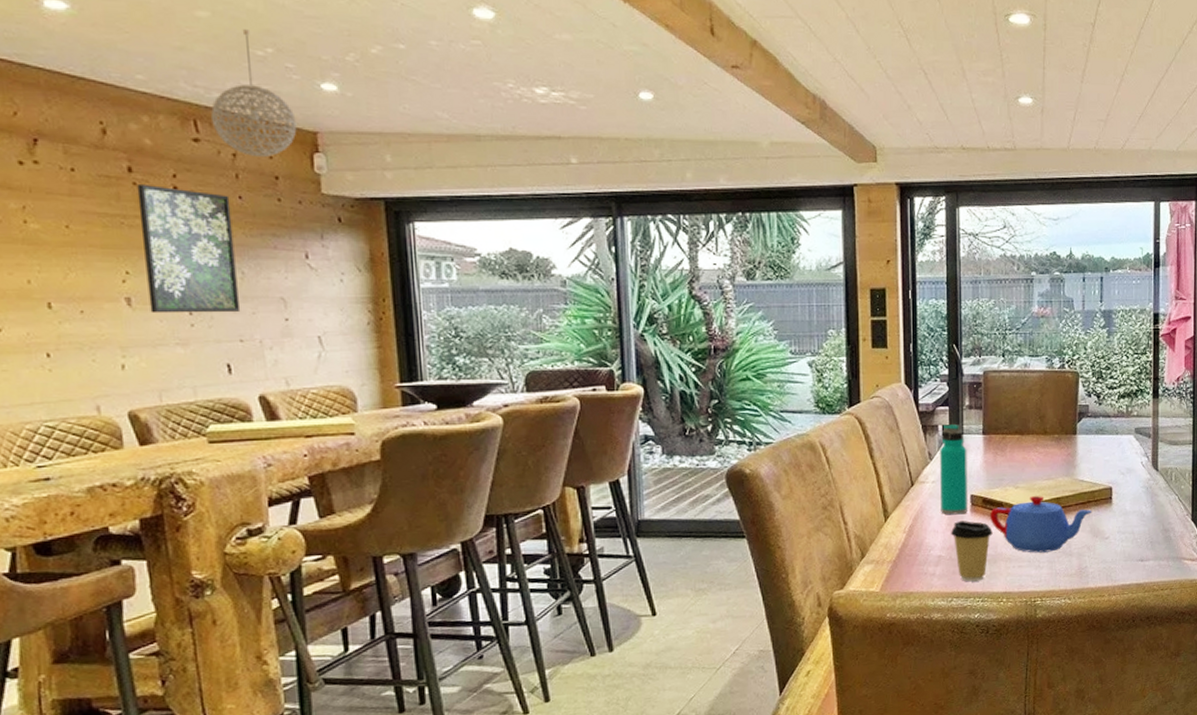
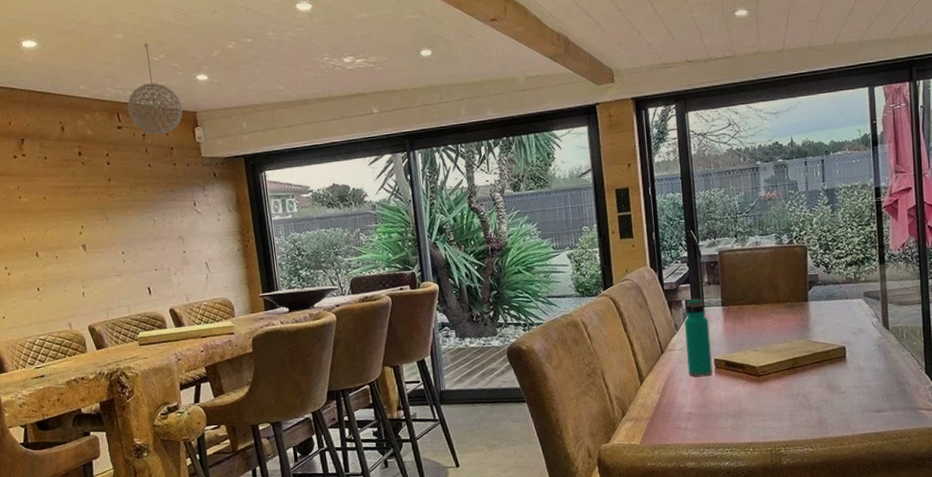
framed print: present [136,185,241,314] -> none [84,163,155,255]
coffee cup: present [951,520,993,582] -> none [699,381,737,435]
teapot: present [990,496,1092,553] -> none [733,357,827,408]

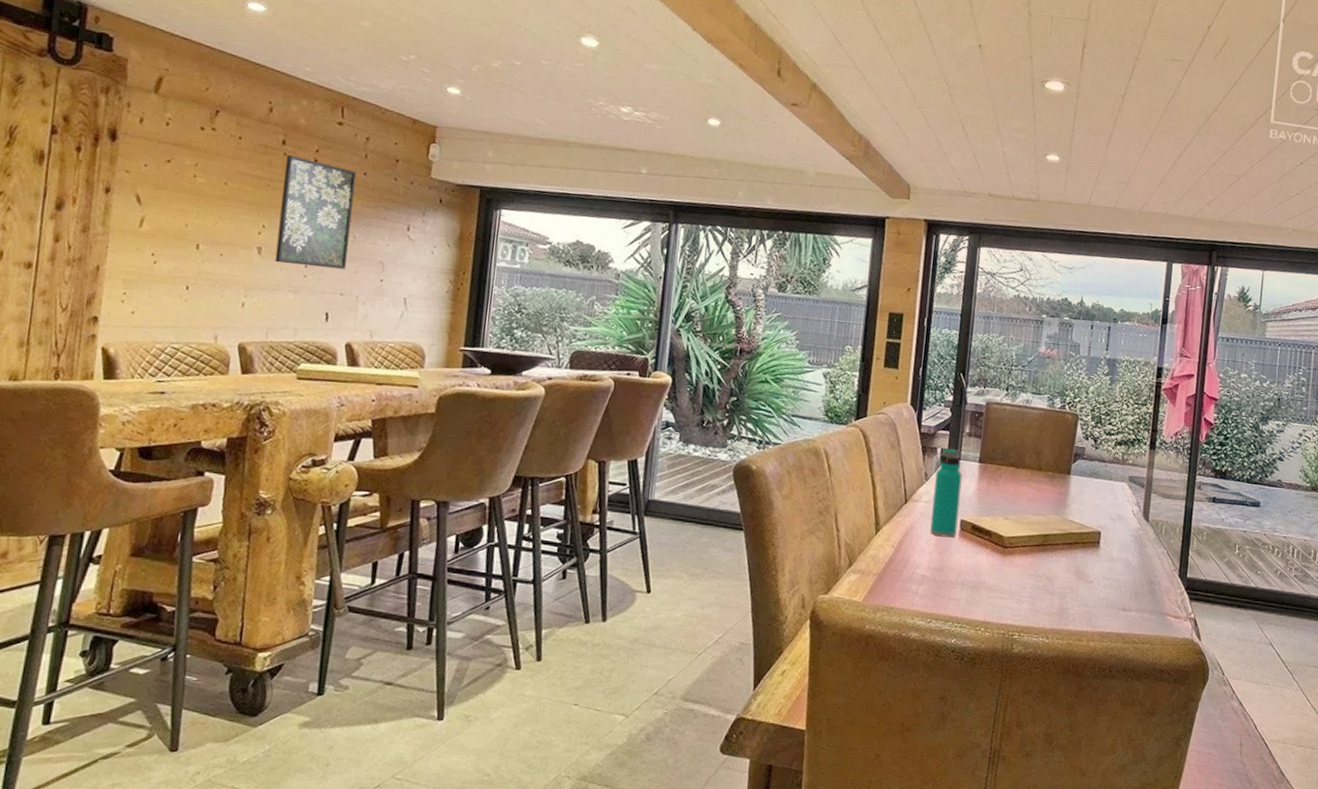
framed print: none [84,163,155,255] -> present [274,155,357,270]
pendant light: present [127,43,183,135] -> none [355,38,423,144]

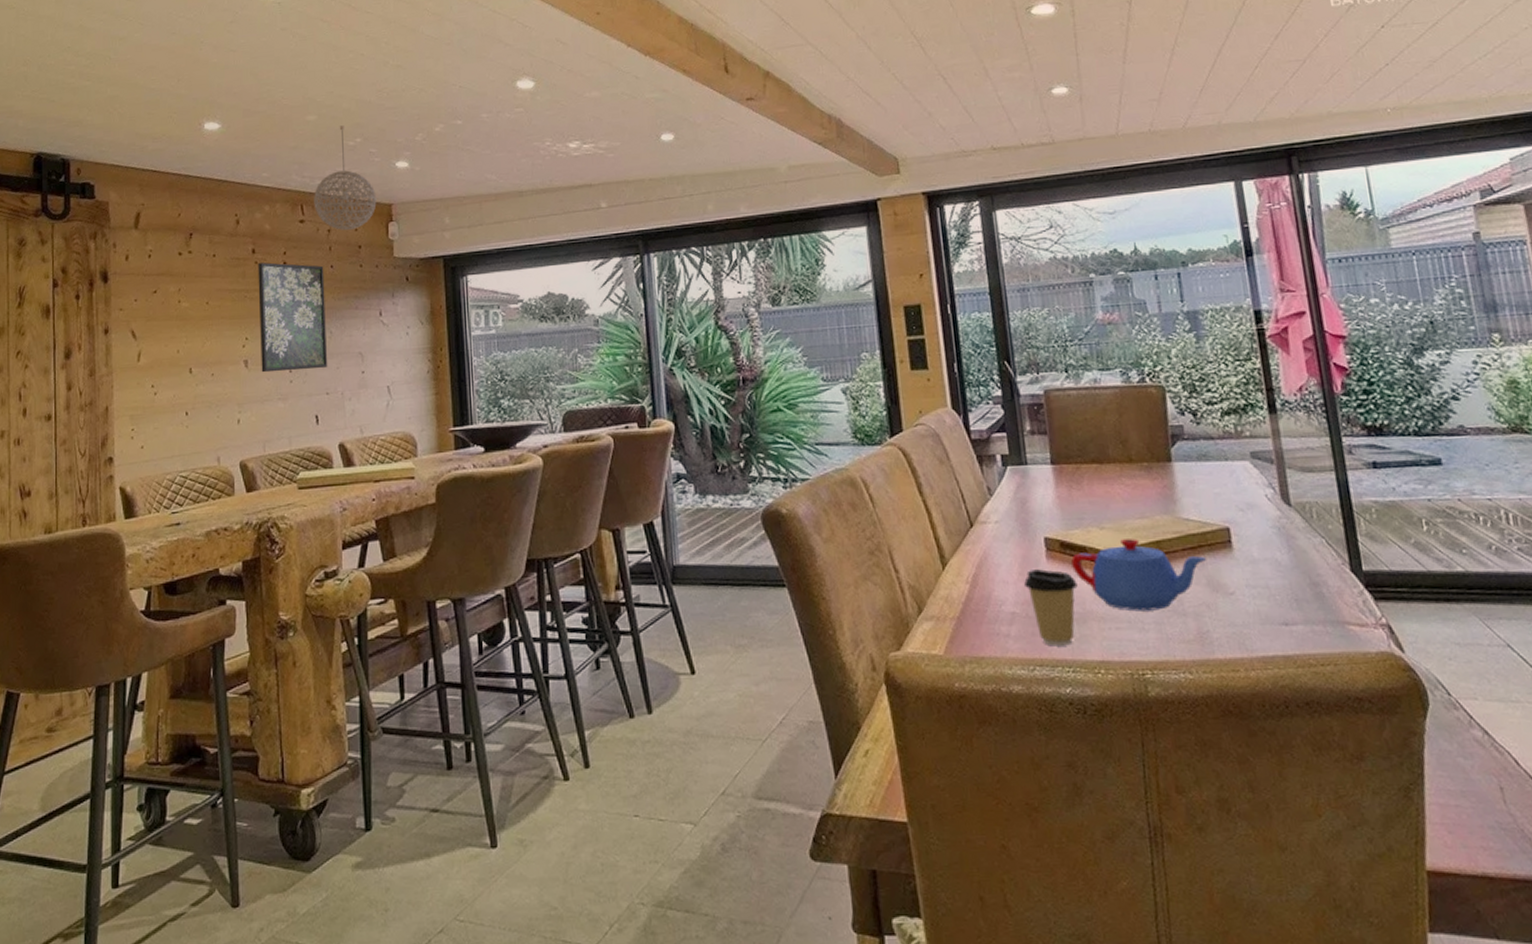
pendant light: none [355,38,423,144] -> present [314,125,377,231]
water bottle: present [930,448,962,538] -> none [1000,452,1042,562]
coffee cup: none [937,544,978,607] -> present [1024,569,1078,647]
teapot: none [977,529,1078,588] -> present [1071,539,1206,612]

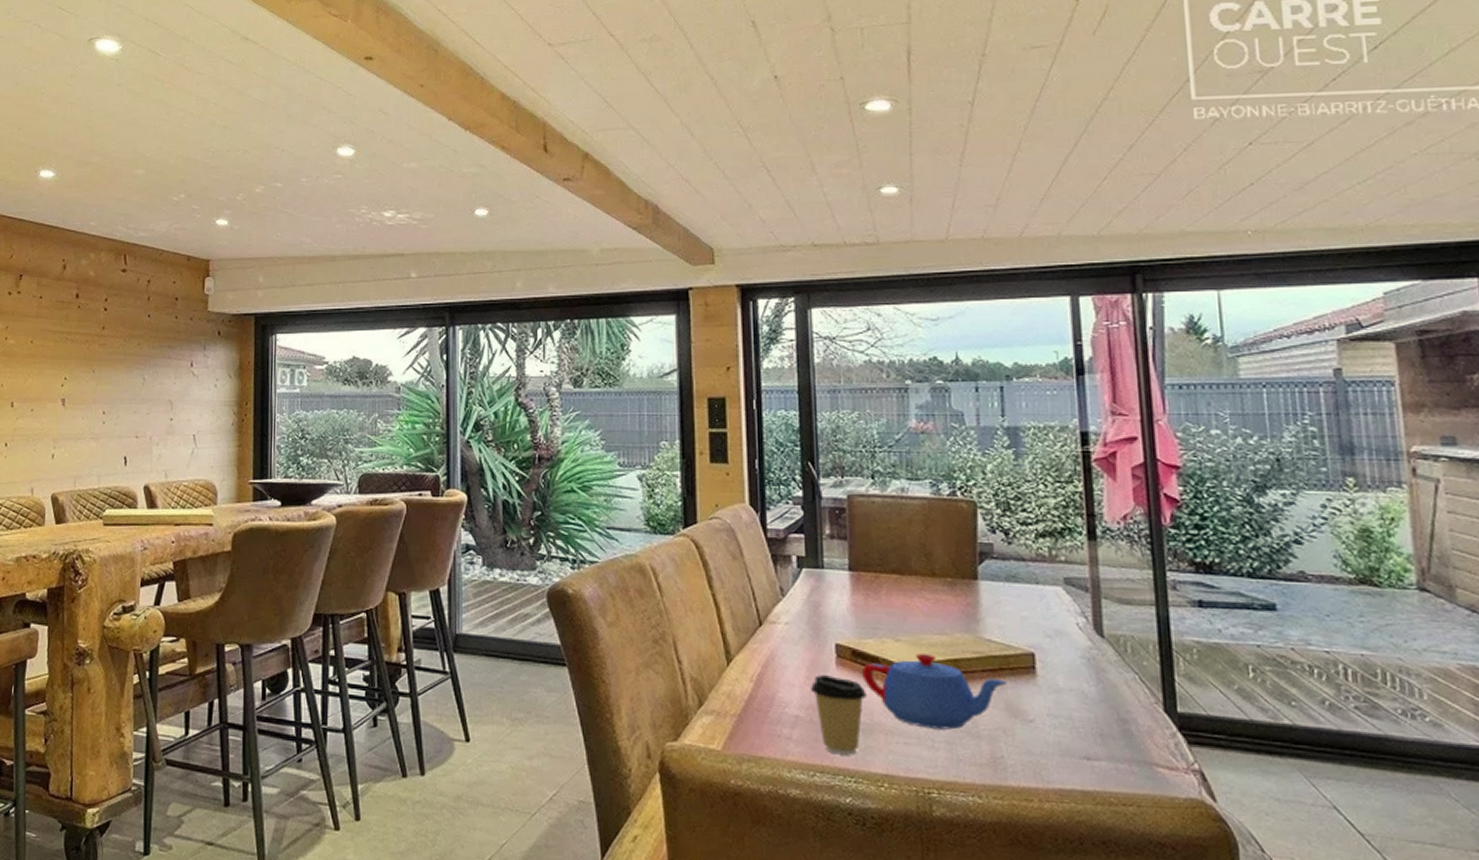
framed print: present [257,262,328,373] -> none [77,308,142,413]
pendant light: present [314,125,377,231] -> none [136,181,196,283]

